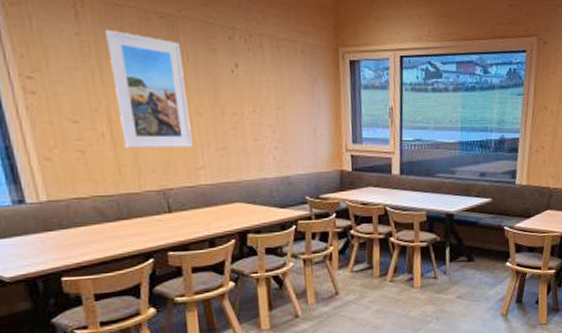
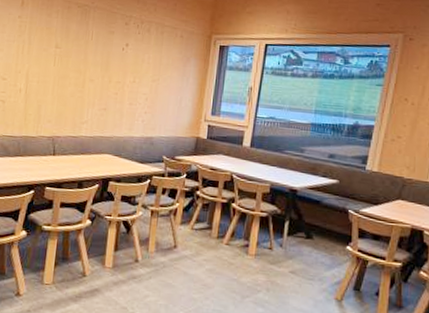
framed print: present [105,30,192,148] -> none [33,15,88,106]

